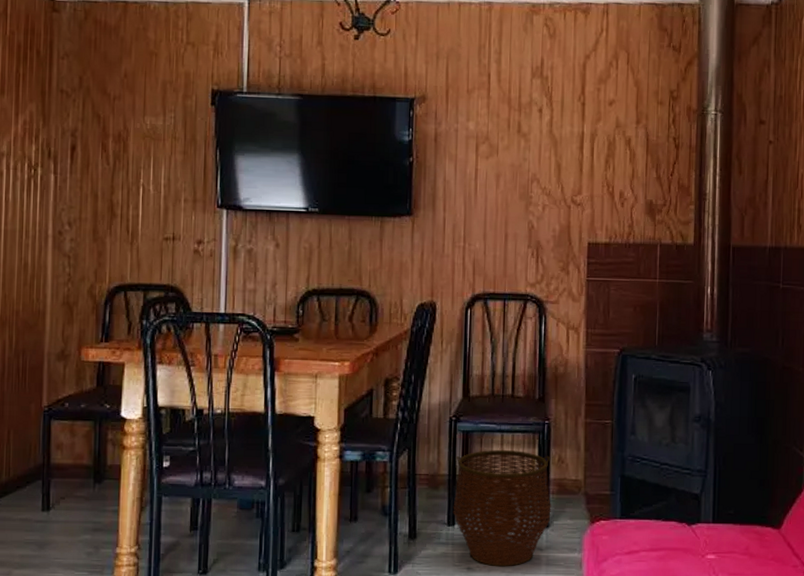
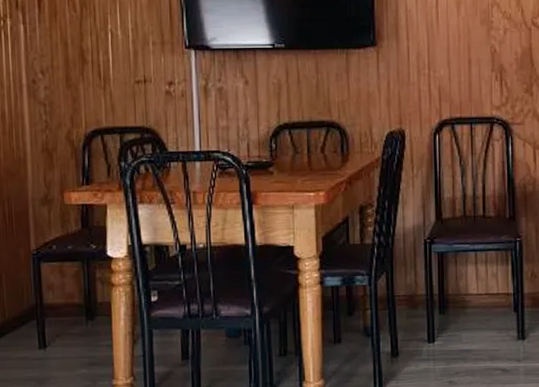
basket: present [453,450,551,567] -> none [432,268,527,379]

